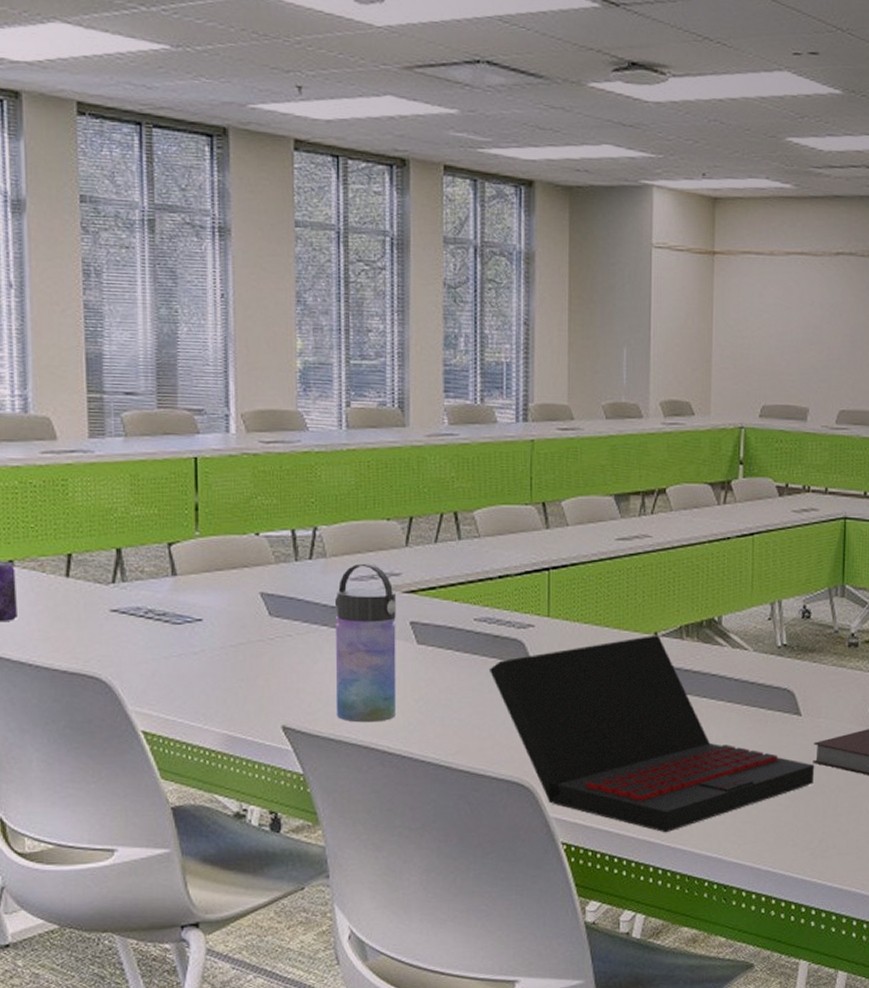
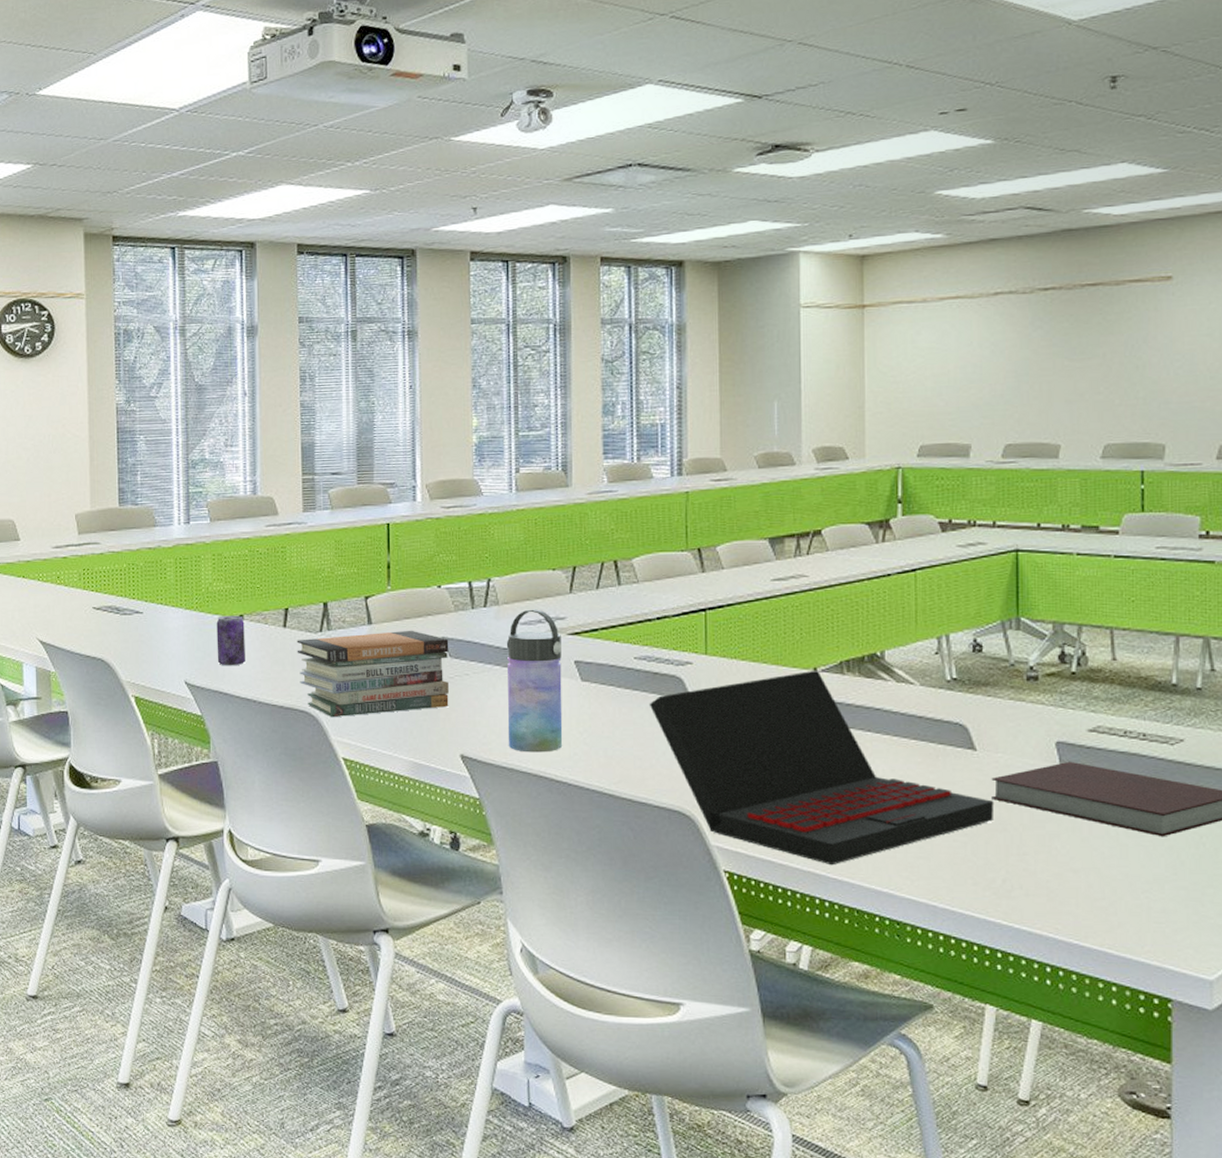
book stack: none [83,583,269,685] -> present [296,630,449,718]

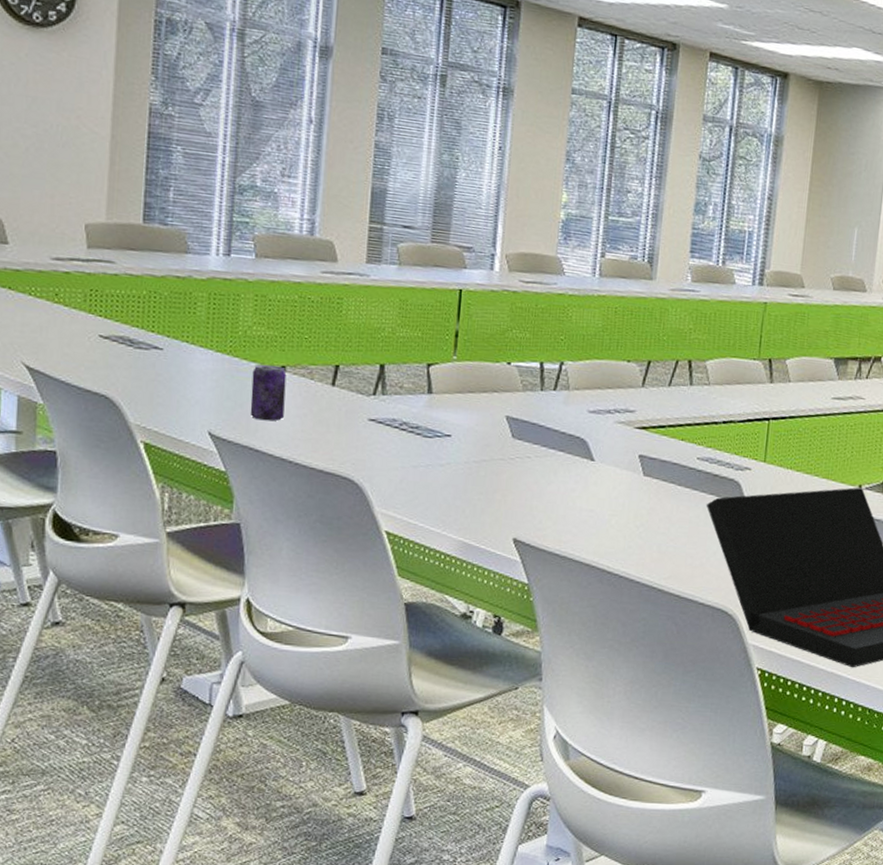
book stack: present [296,630,449,718] -> none [344,401,514,489]
water bottle: present [506,609,563,753] -> none [563,398,629,543]

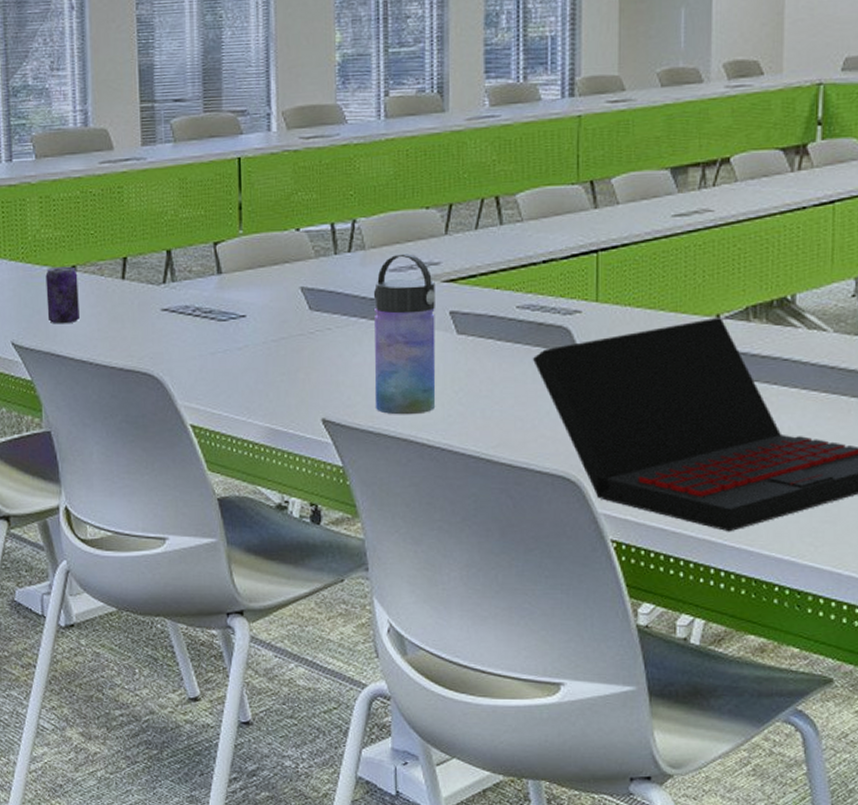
water bottle: none [563,398,629,543] -> present [373,253,436,415]

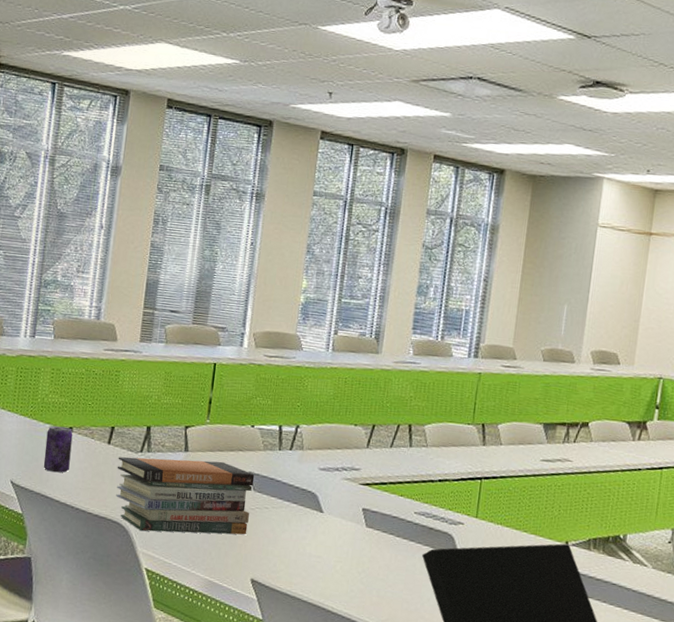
book stack: none [137,279,309,380] -> present [116,457,255,535]
water bottle: present [373,253,436,415] -> none [294,457,354,586]

